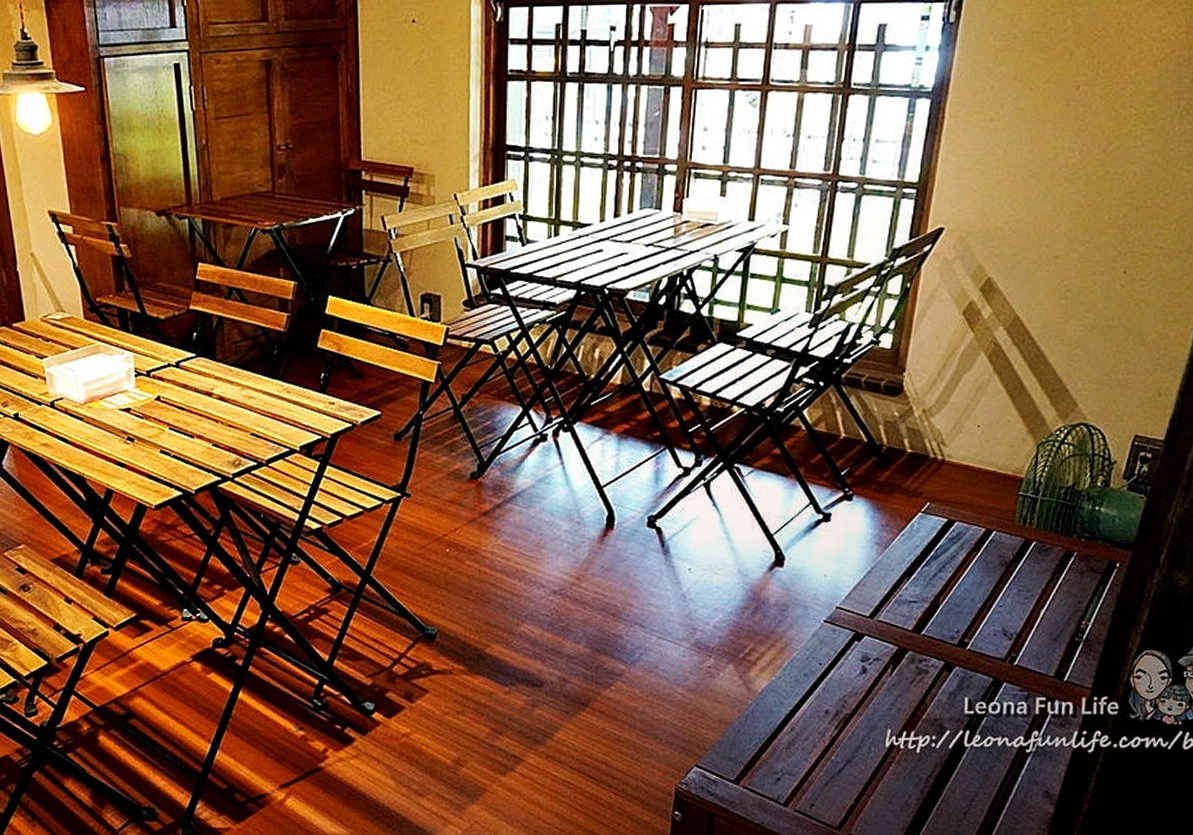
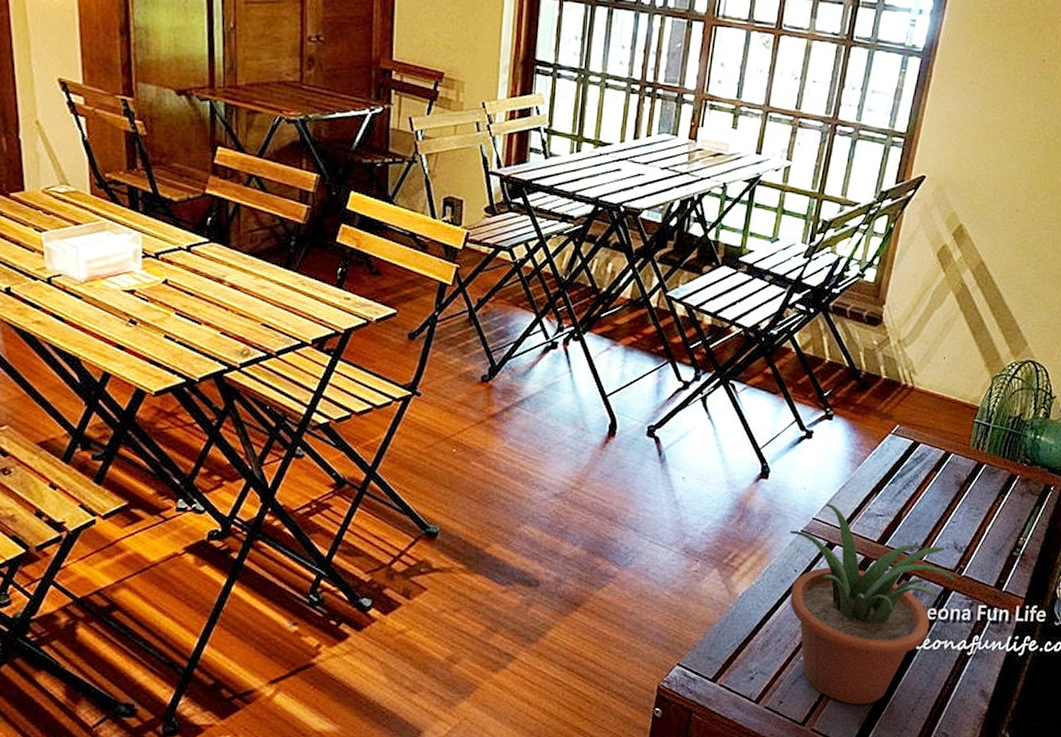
potted plant: none [811,590,1008,807] -> present [789,503,957,704]

